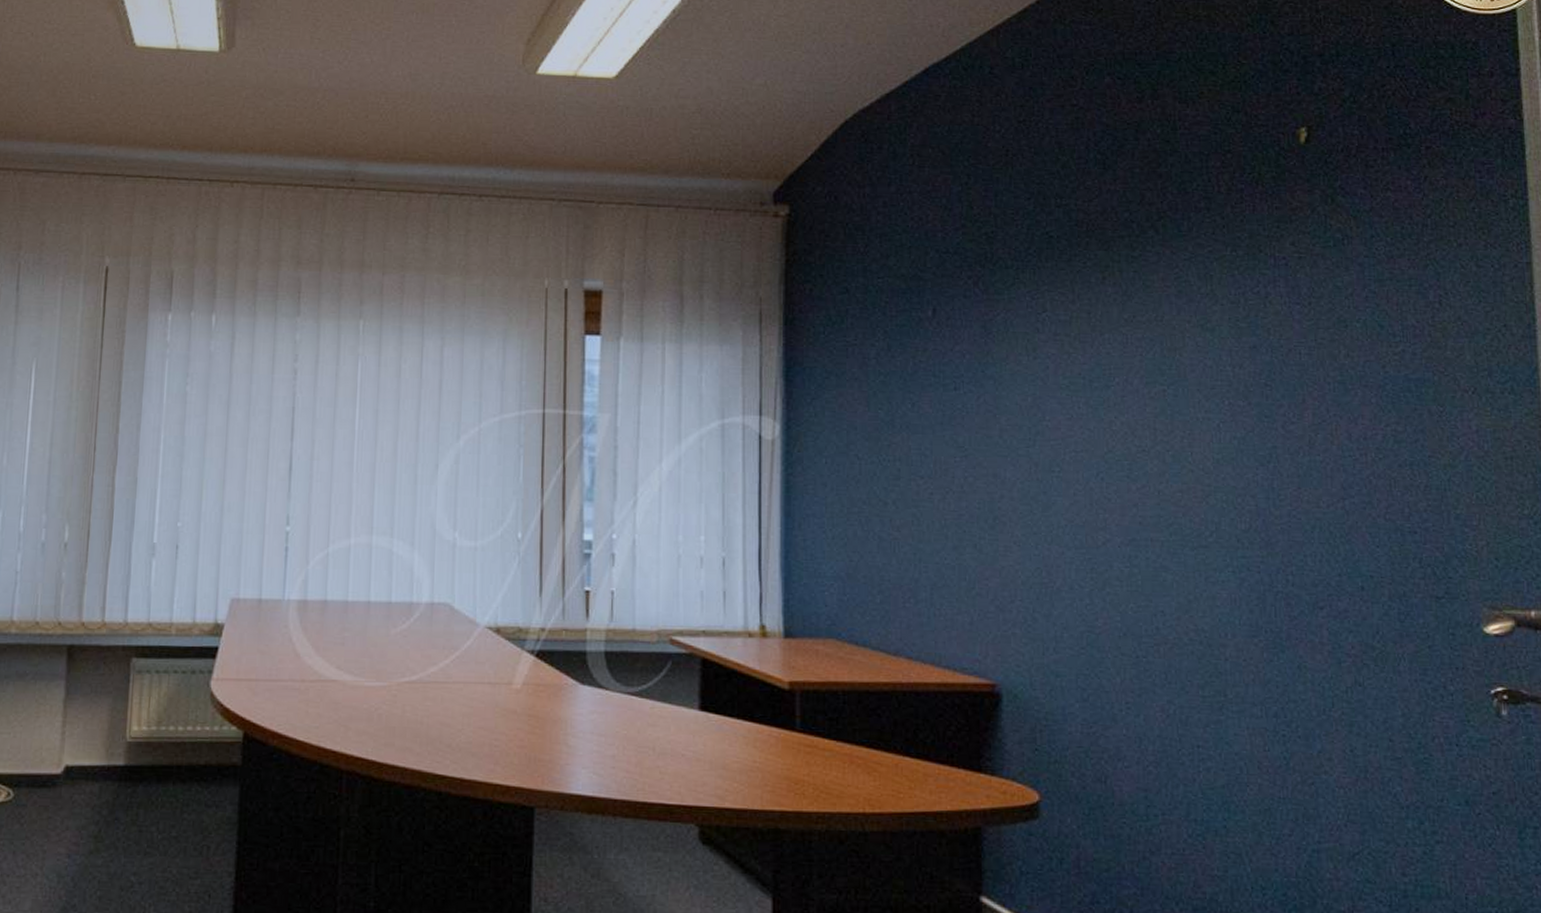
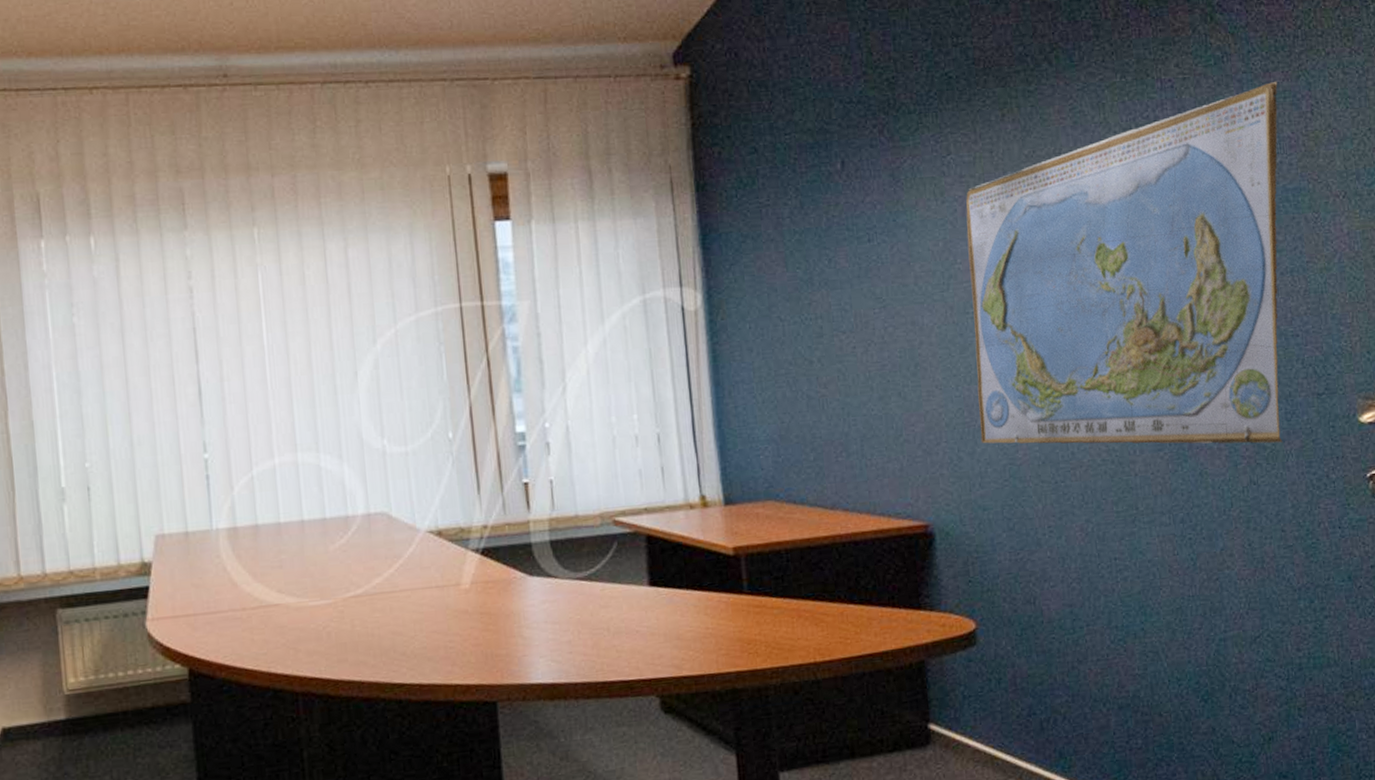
world map: none [1057,268,1403,645] -> present [966,81,1282,444]

